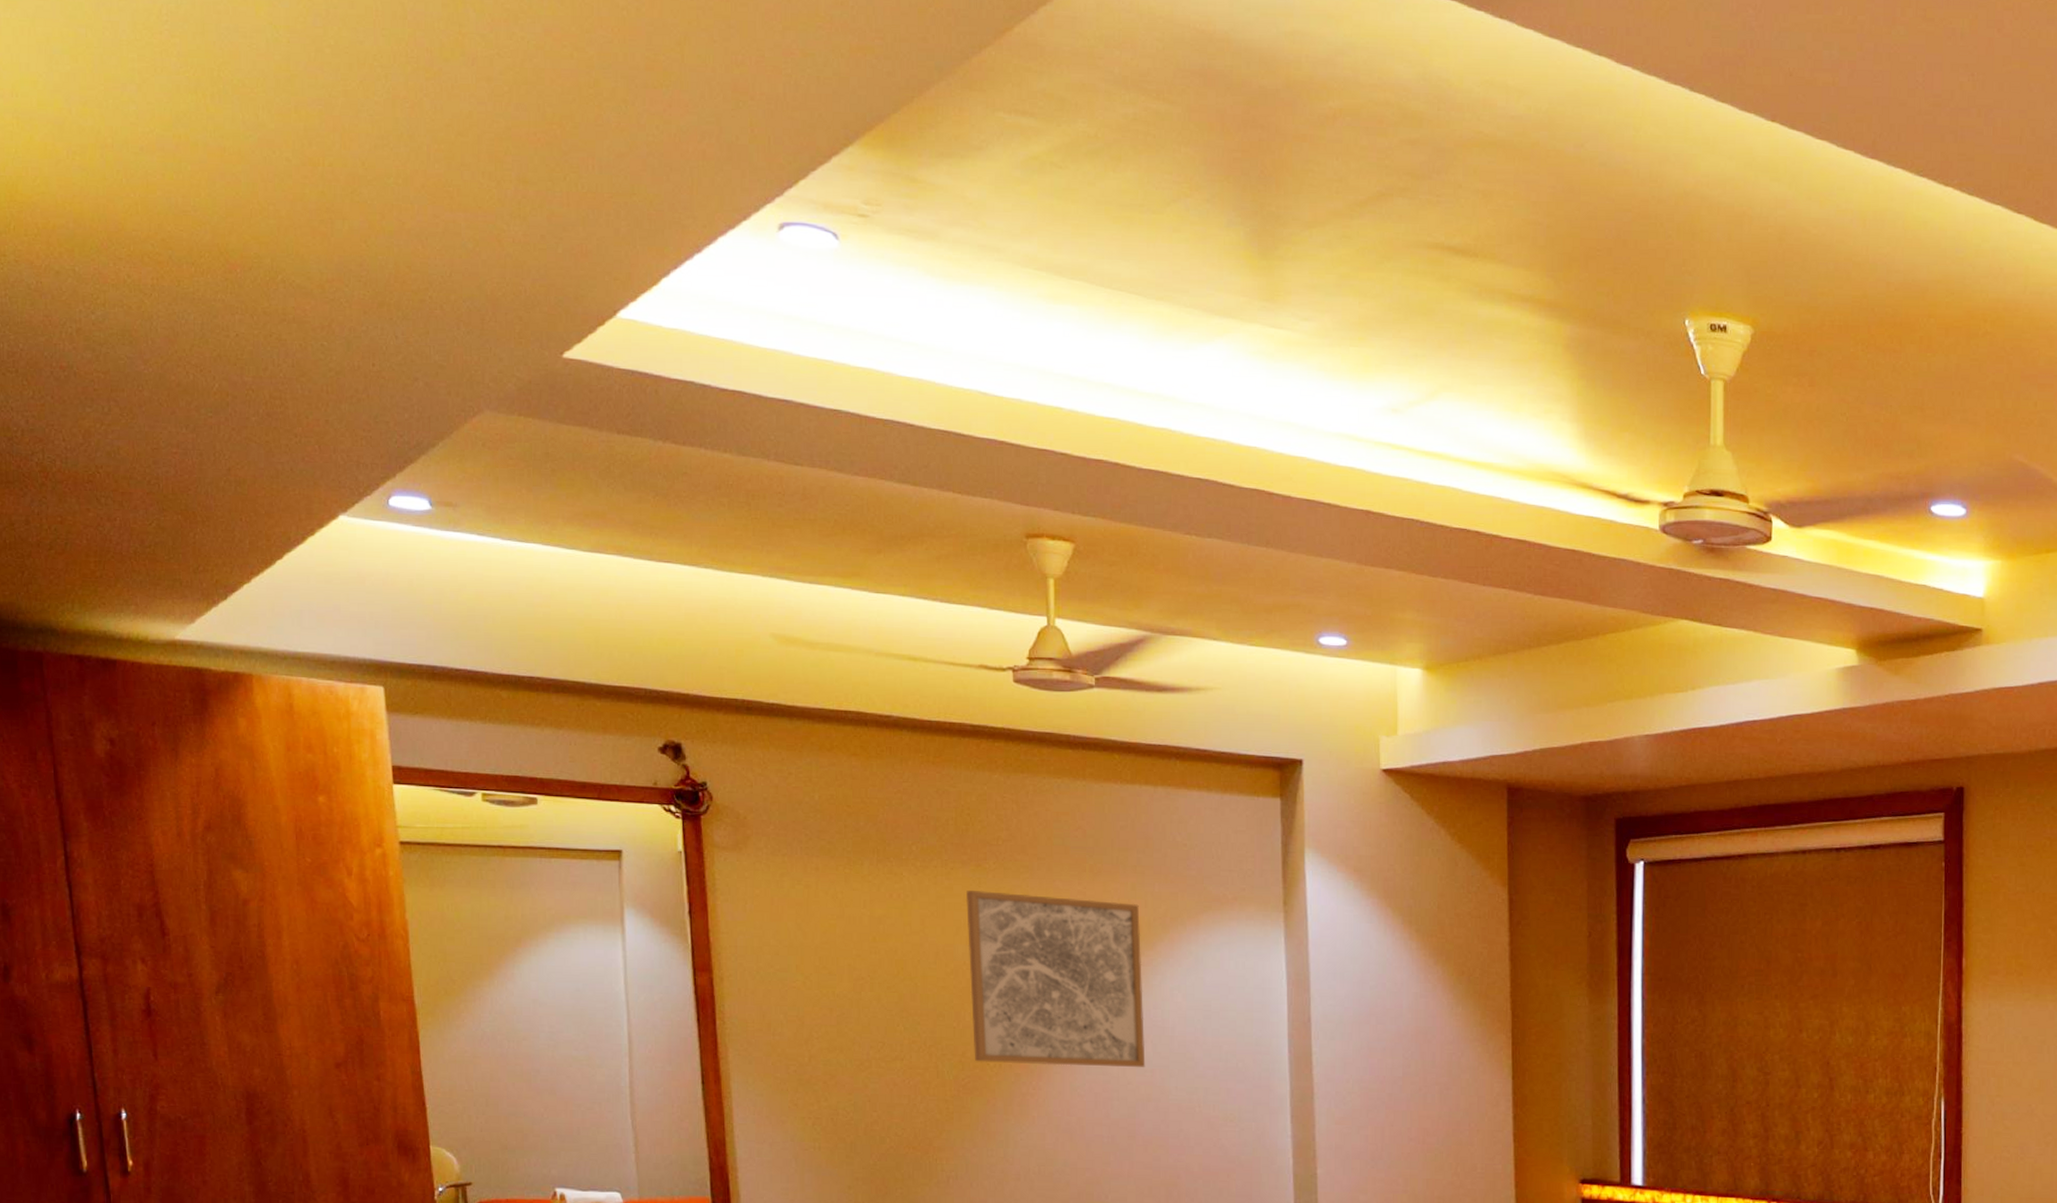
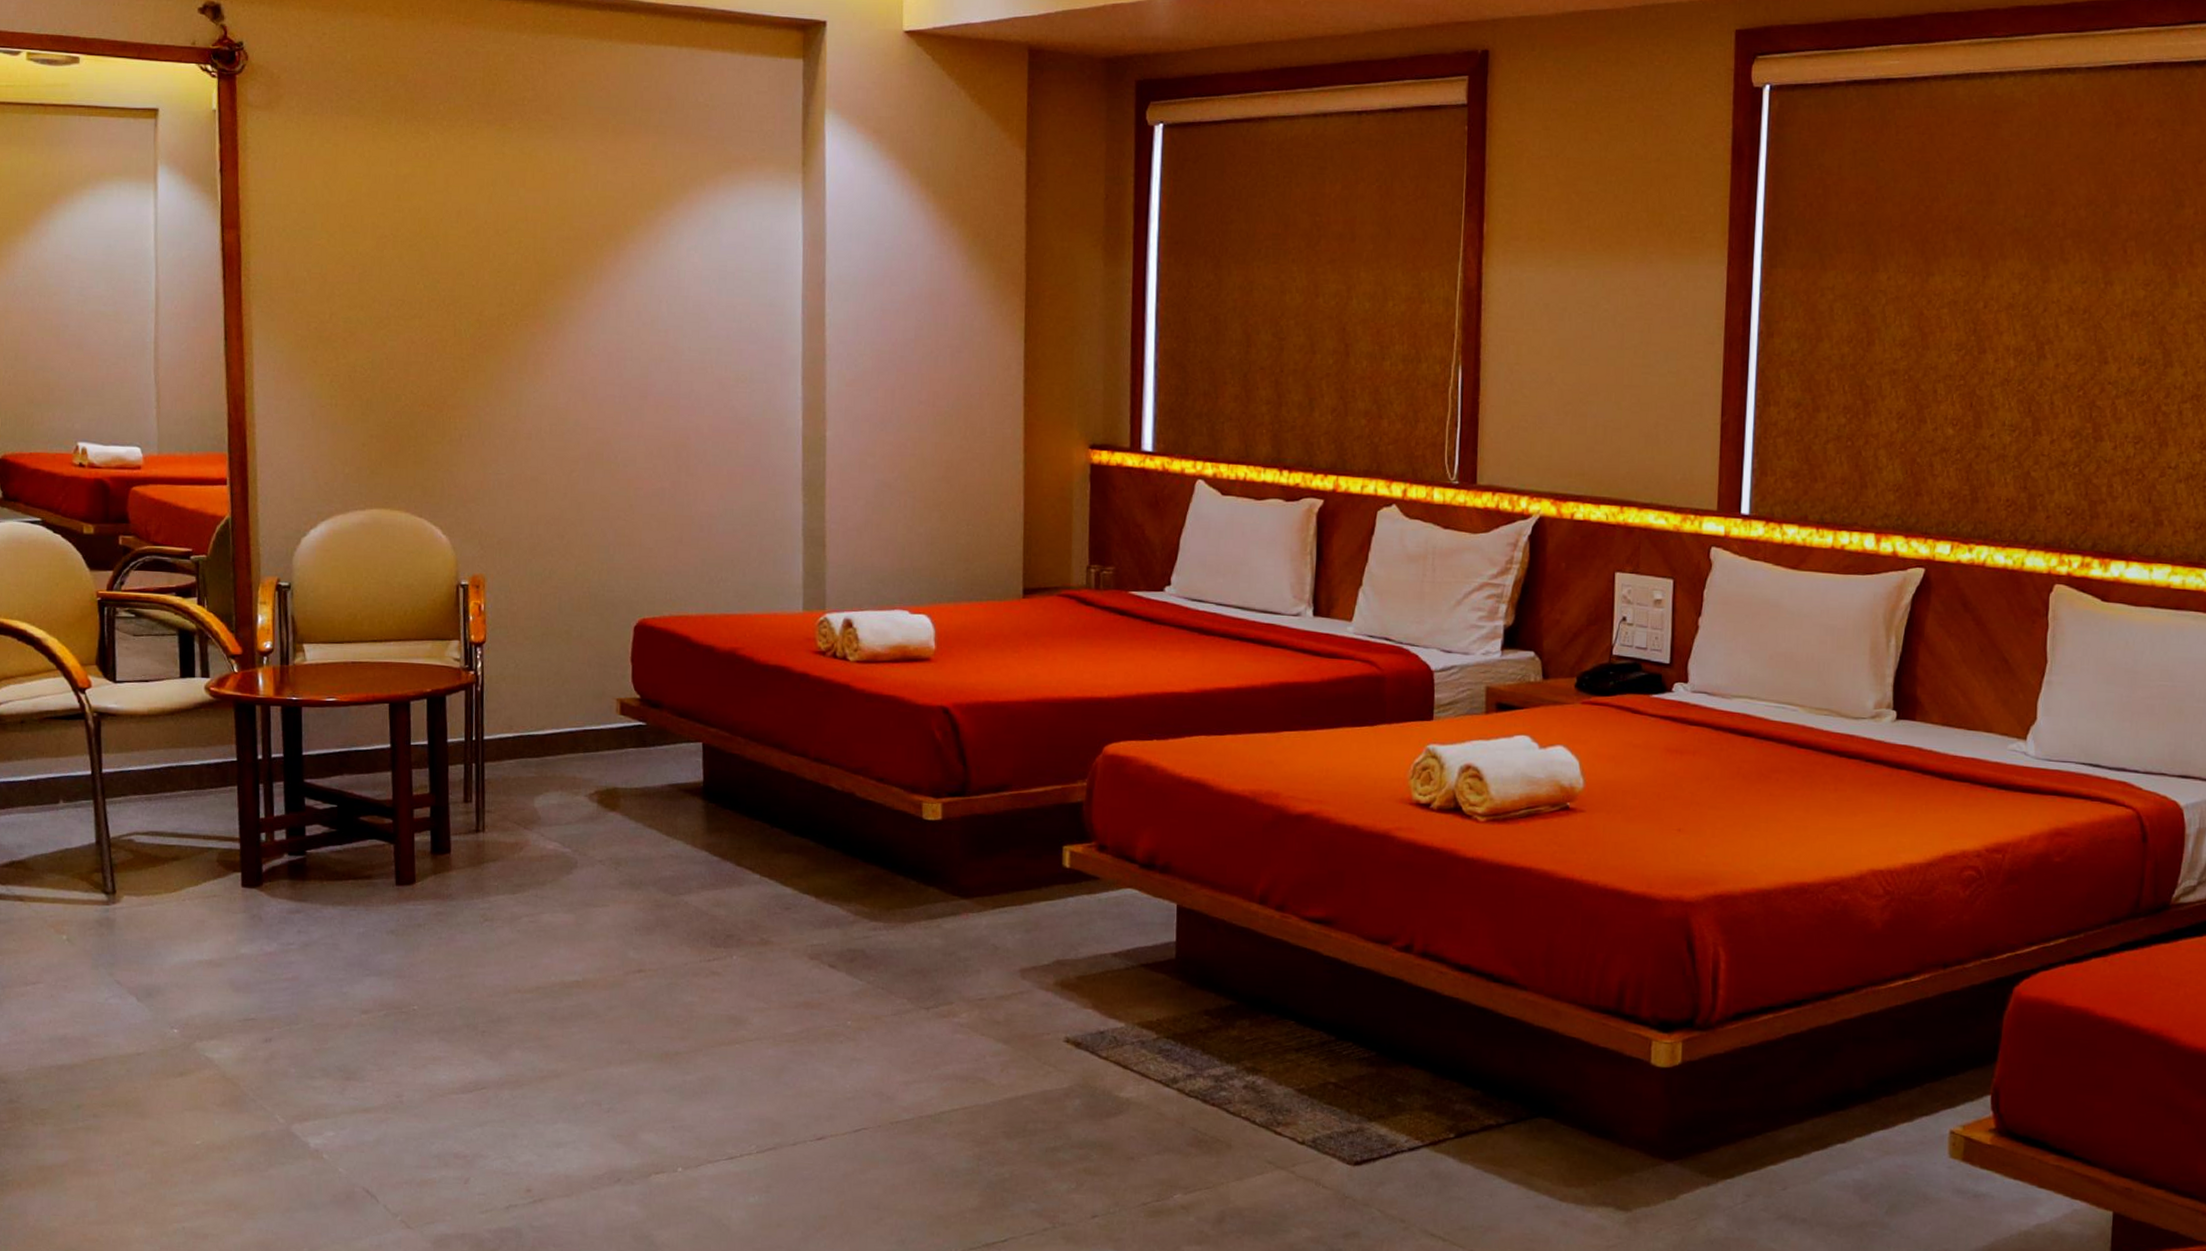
wall art: present [966,890,1146,1067] -> none [490,149,660,327]

